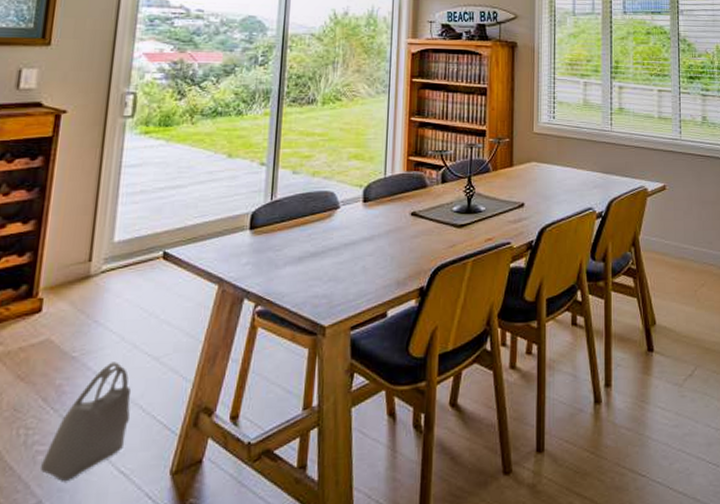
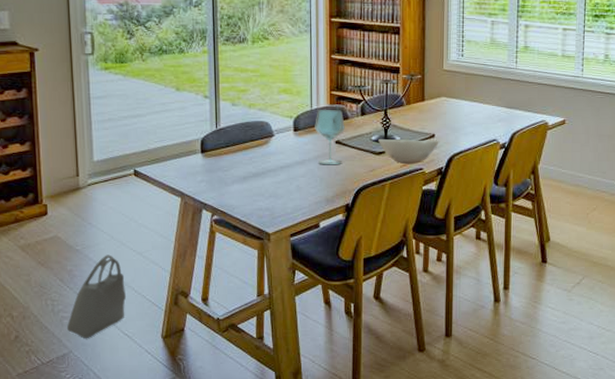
wine glass: none [388,177,423,241] -> present [315,110,345,165]
bowl: none [460,209,530,239] -> present [378,138,440,165]

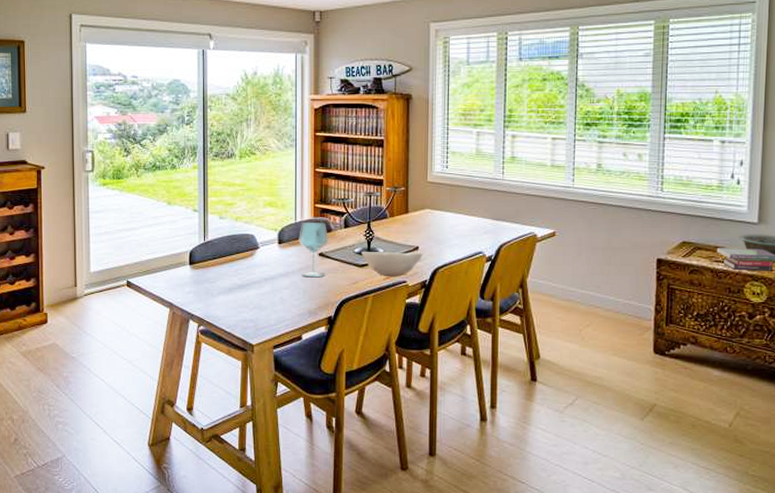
handbag: present [66,255,127,338] -> none [61,362,117,443]

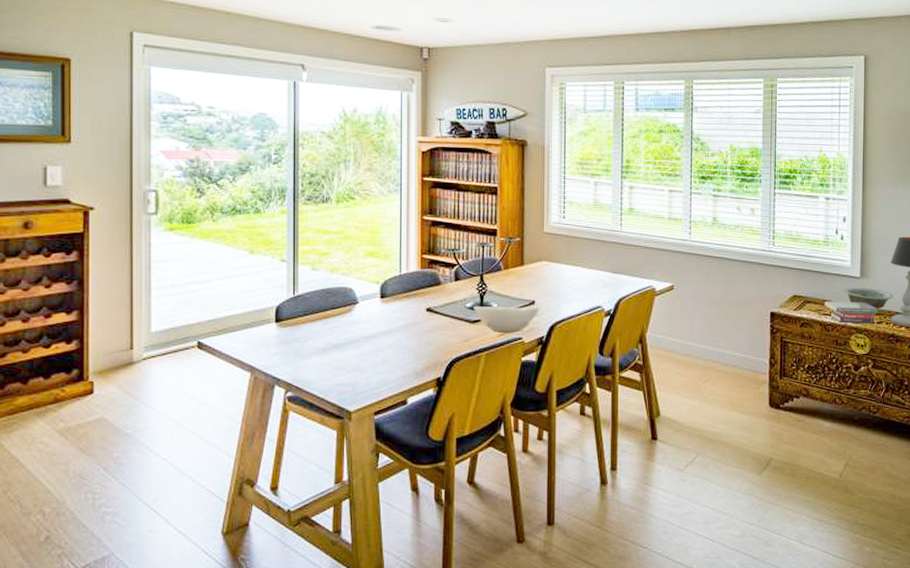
wine glass: present [299,223,328,278] -> none [404,275,437,335]

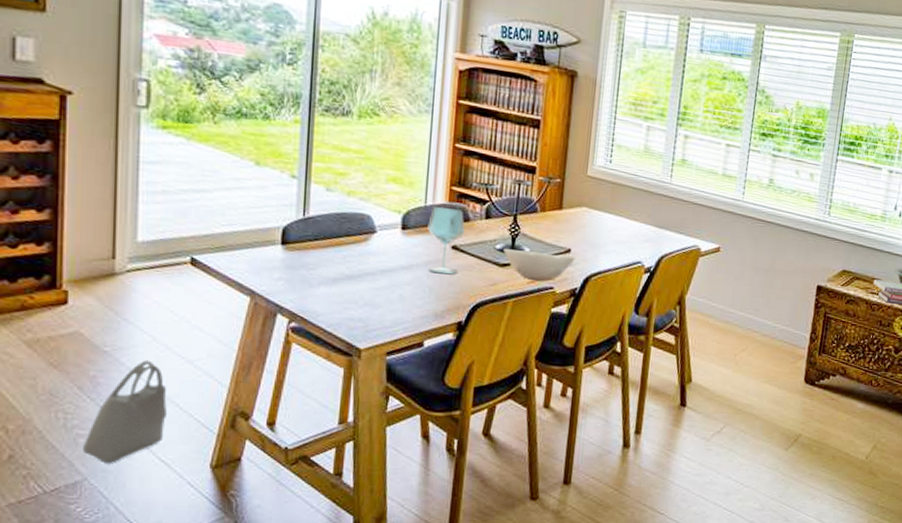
handbag: none [108,438,183,537] -> present [82,360,168,463]
wine glass: none [404,275,437,335] -> present [427,207,465,274]

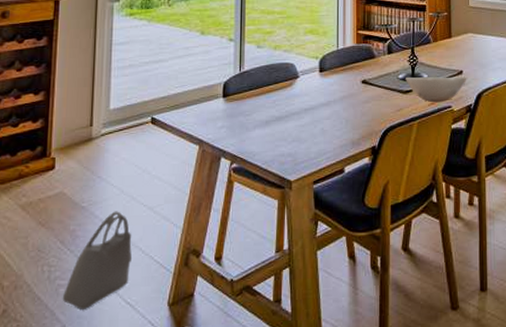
wine glass: present [427,207,465,274] -> none [341,49,371,106]

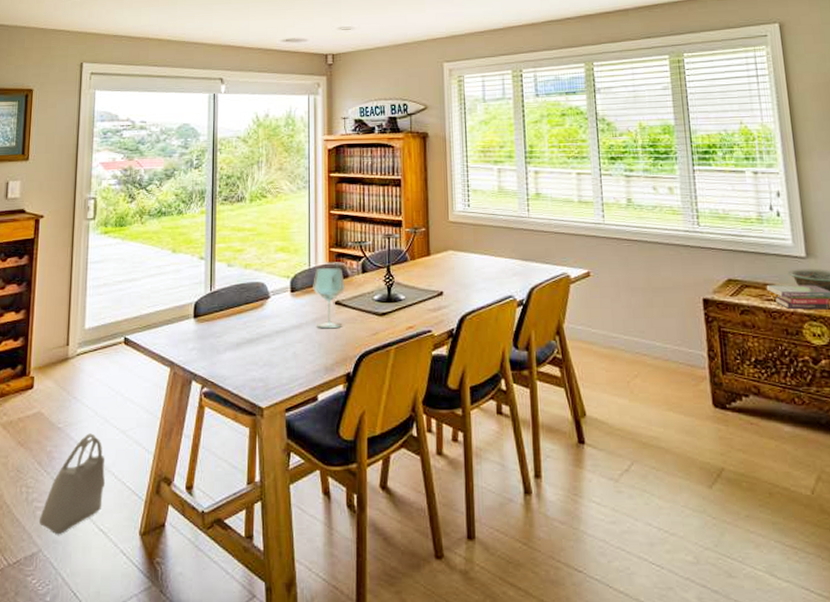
wine glass: none [341,49,371,106] -> present [313,268,345,329]
bowl: present [406,76,468,103] -> none [381,298,449,327]

